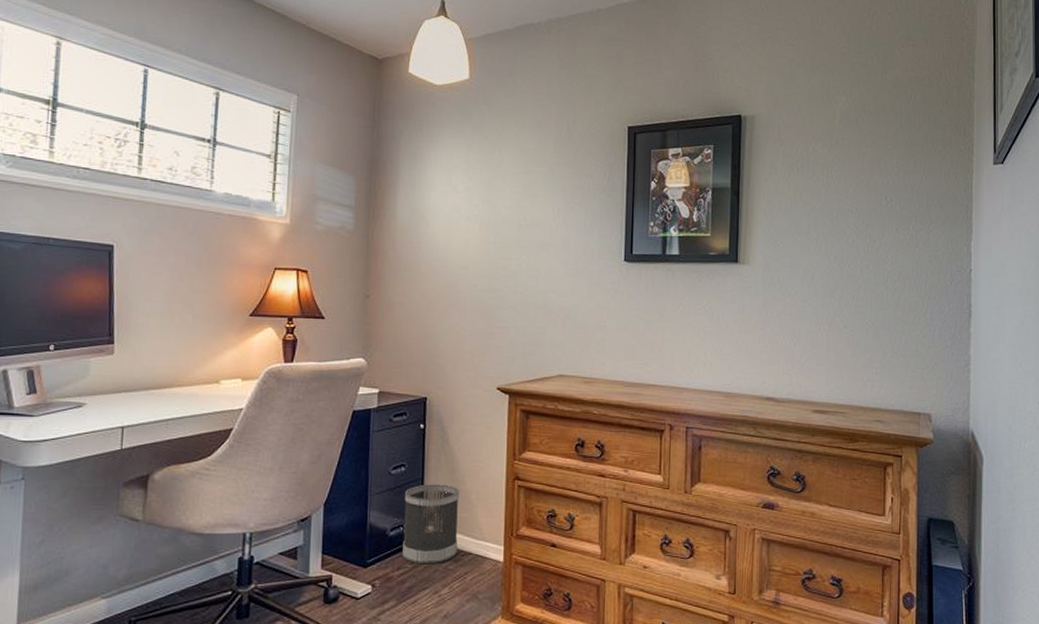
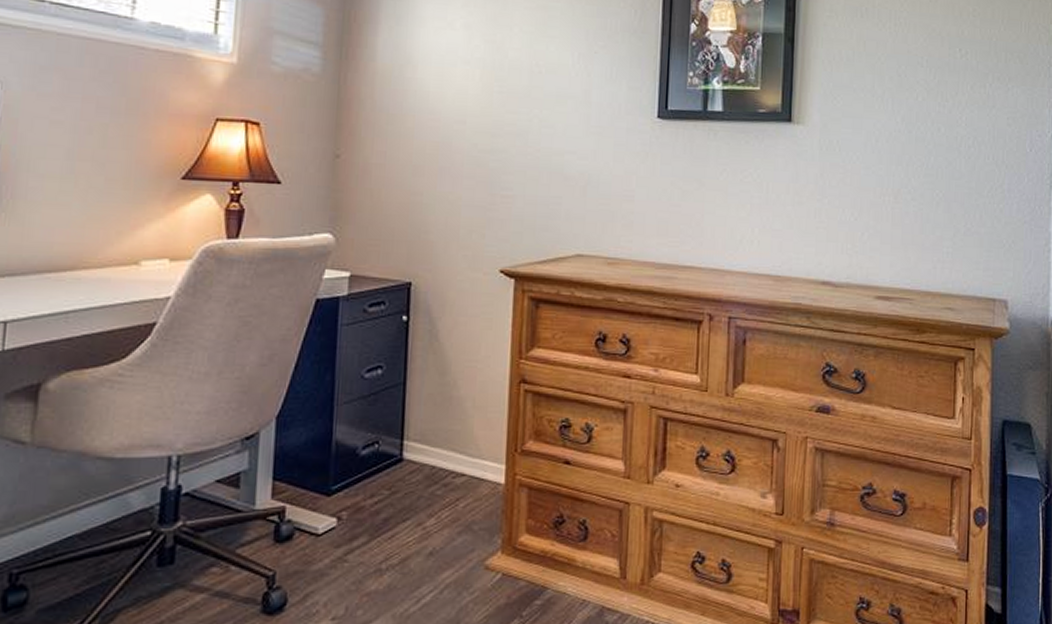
wastebasket: present [402,484,460,564] -> none [377,390,451,490]

